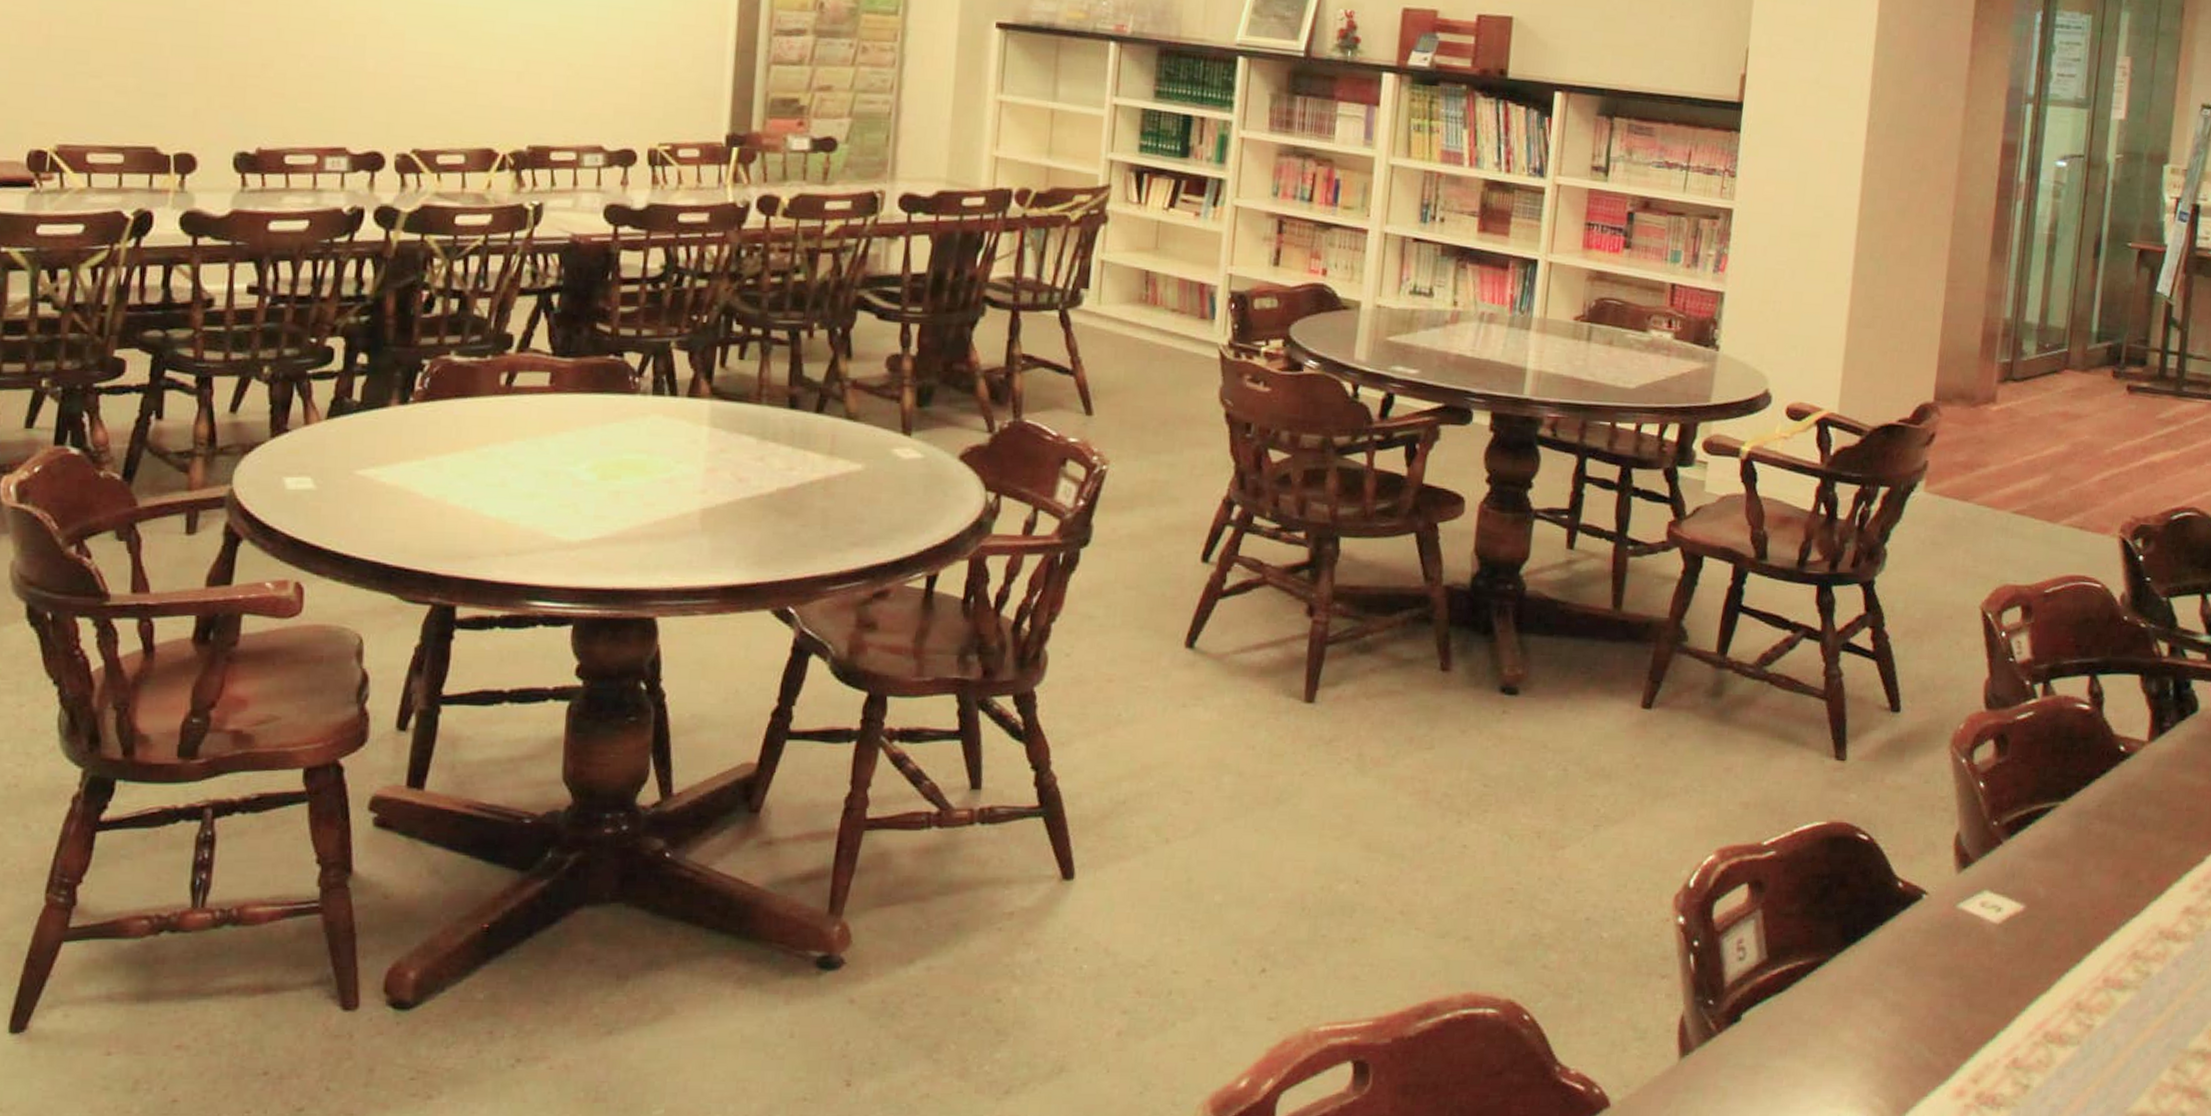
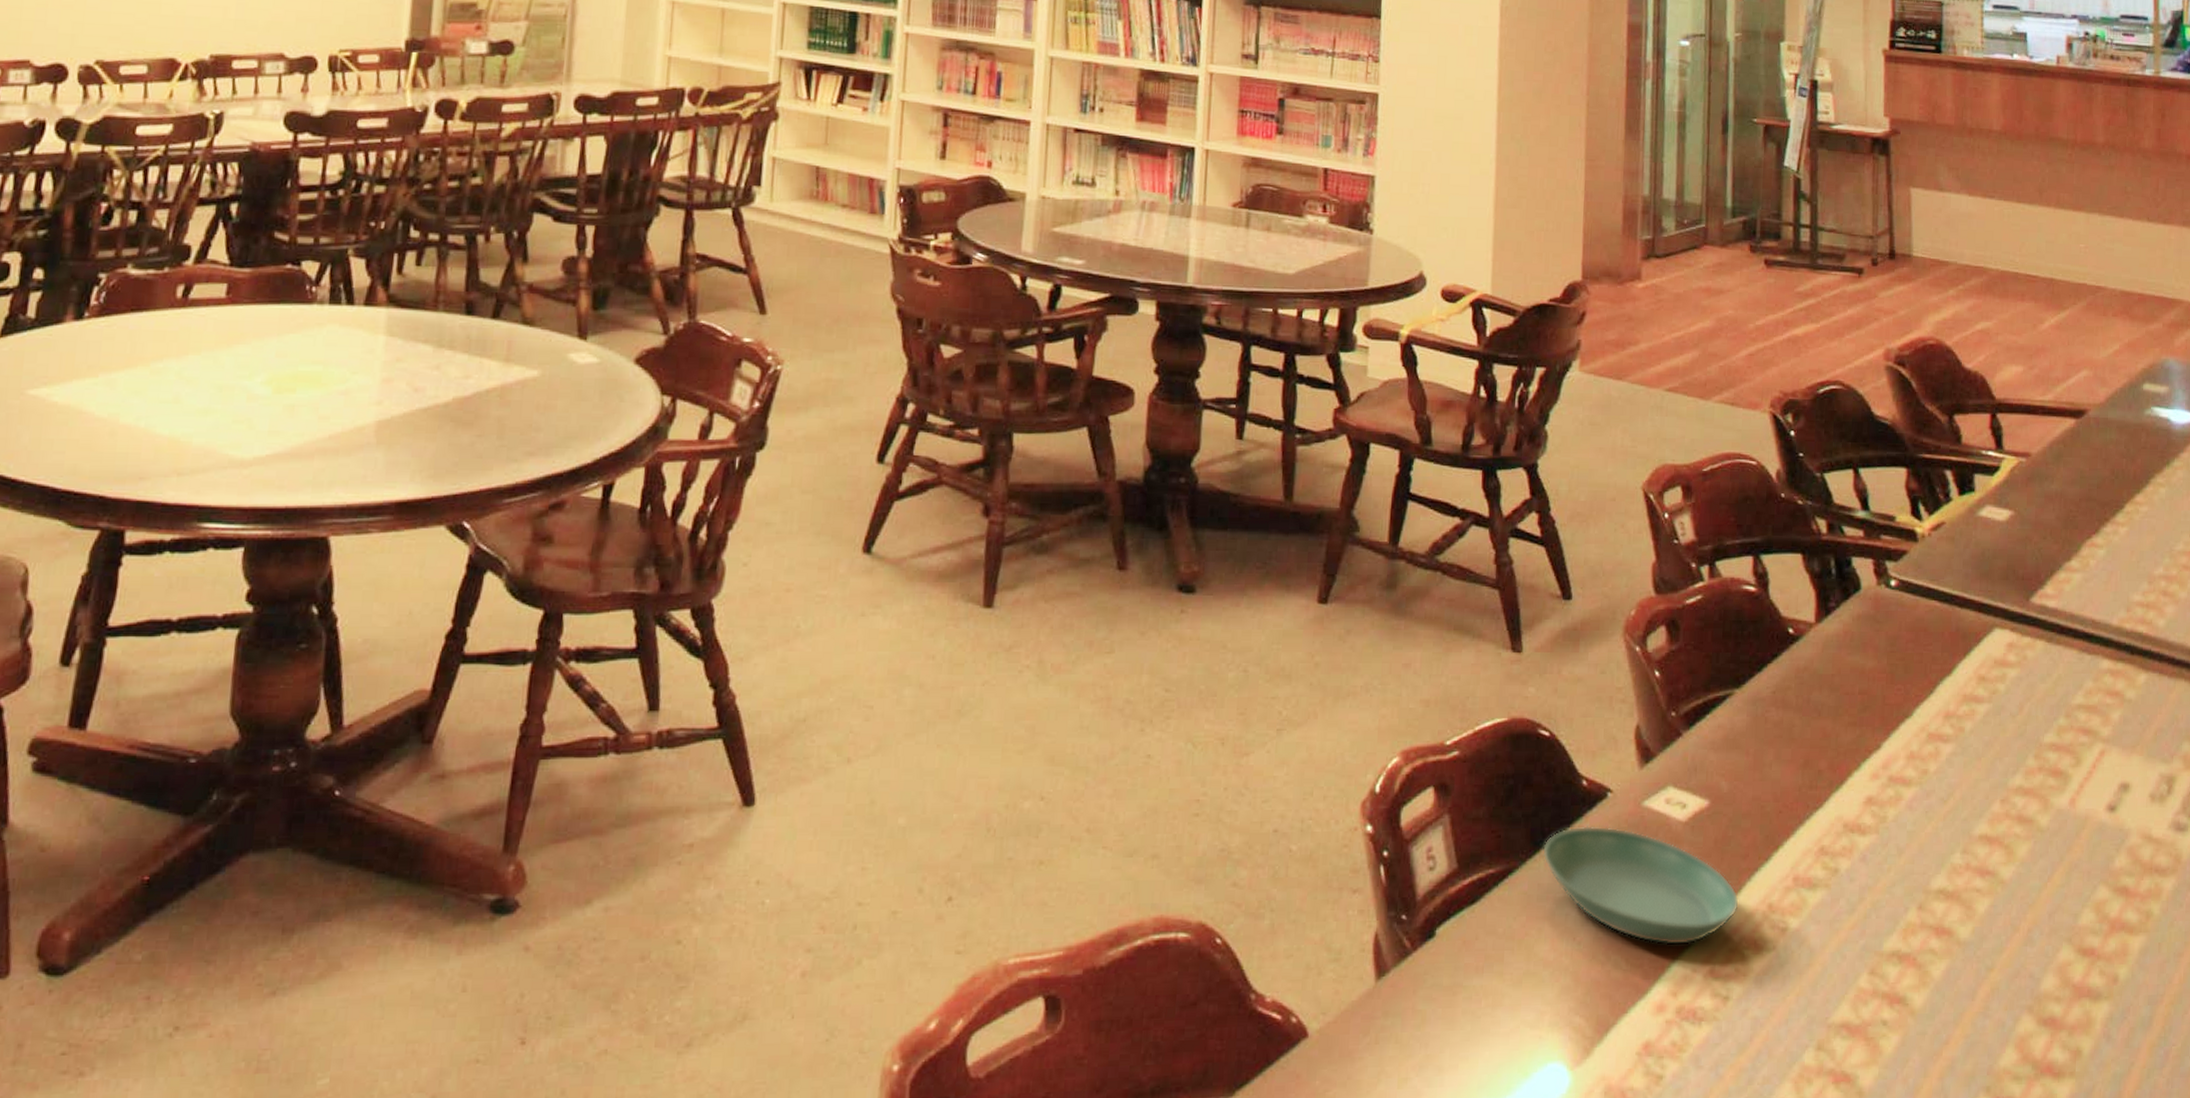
saucer: none [1853,924,2047,1037] -> present [1543,826,1739,946]

